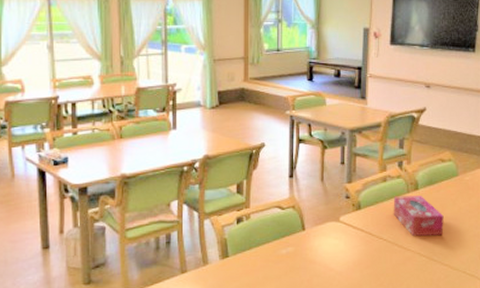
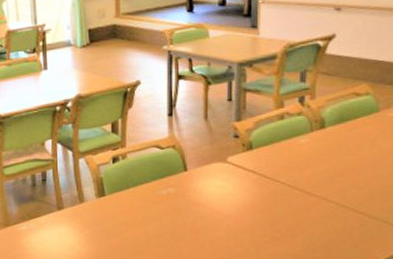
tissue box: present [393,195,444,236] -> none [292,135,359,180]

